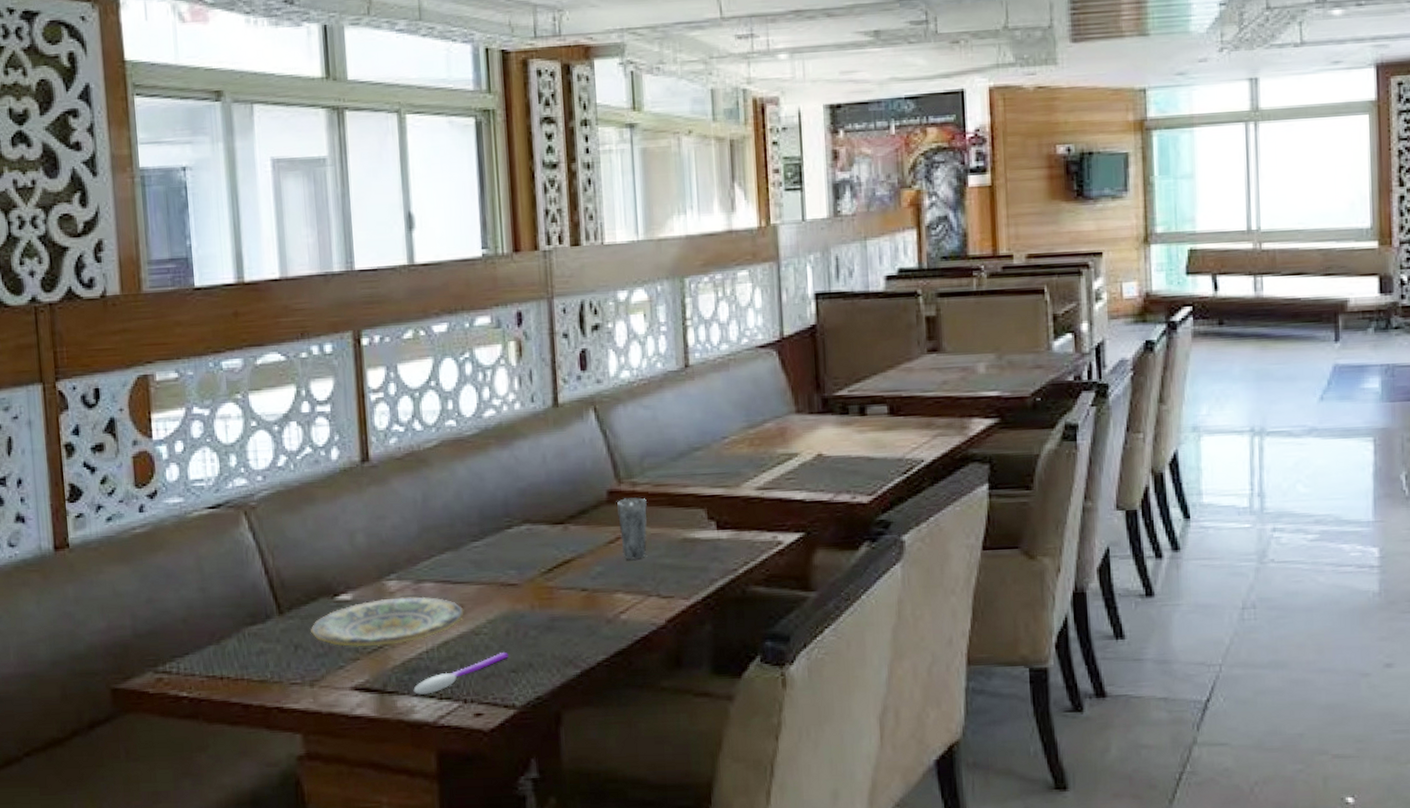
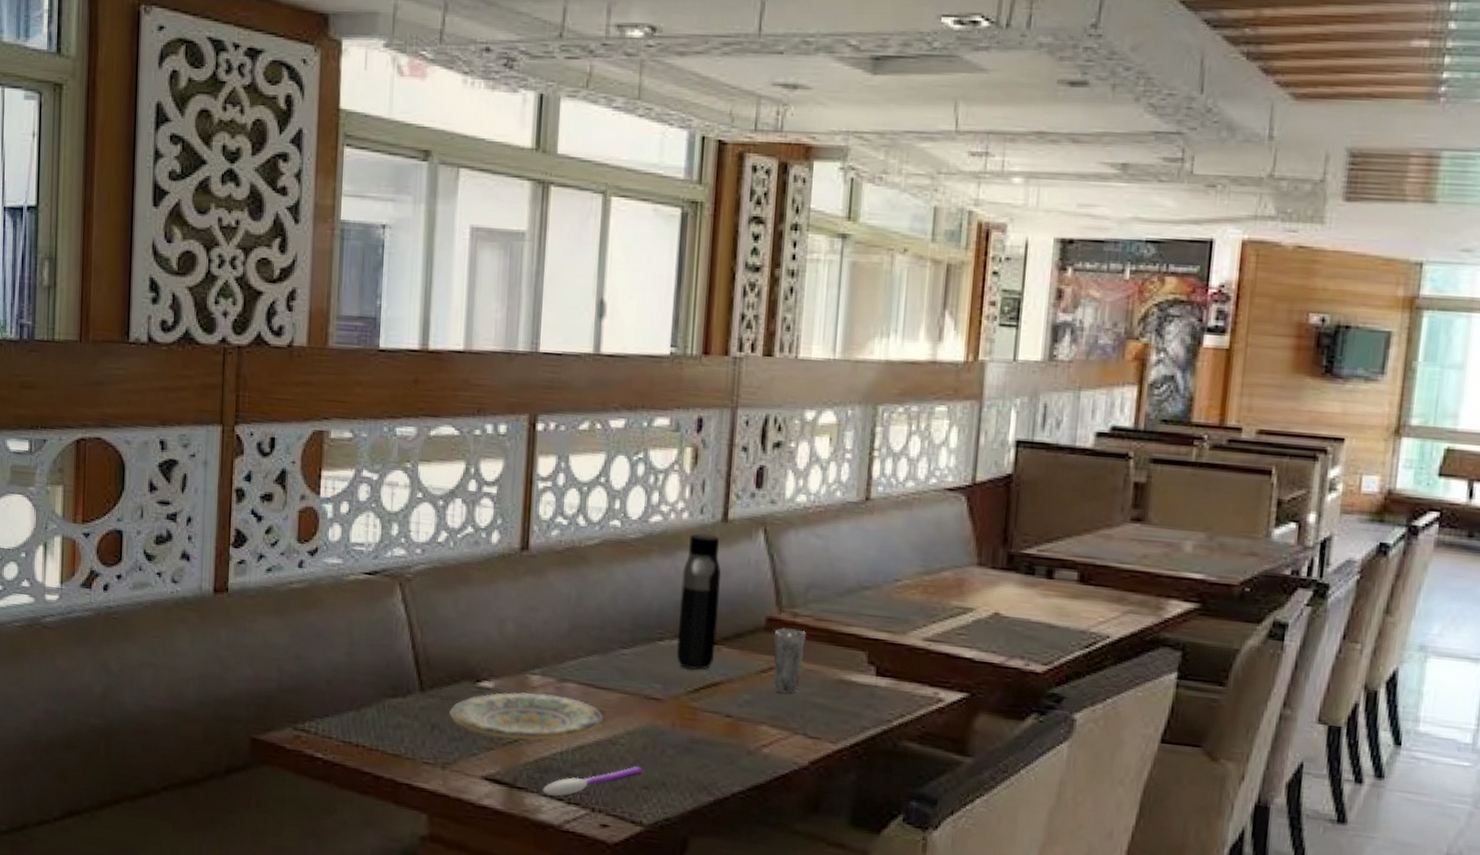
water bottle: none [521,420,563,551] -> present [676,533,721,670]

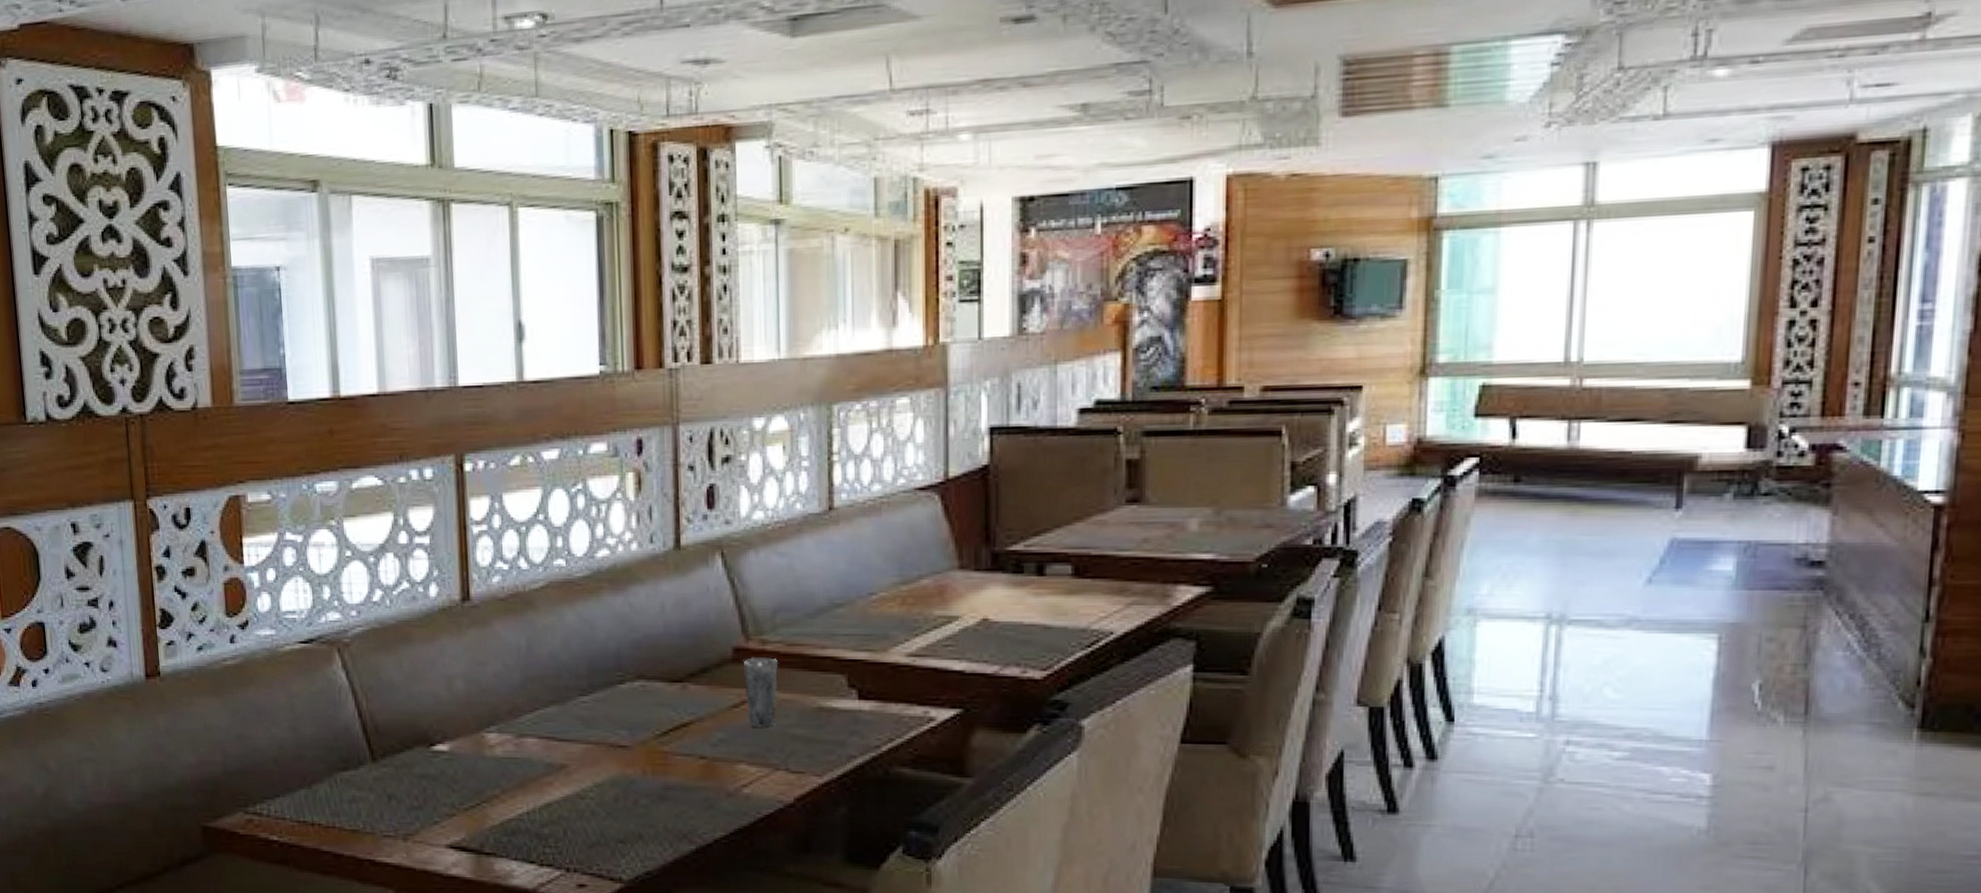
plate: present [449,692,604,740] -> none [405,752,569,803]
spoon: present [542,767,643,797] -> none [512,820,616,859]
water bottle: present [676,533,721,670] -> none [637,564,682,711]

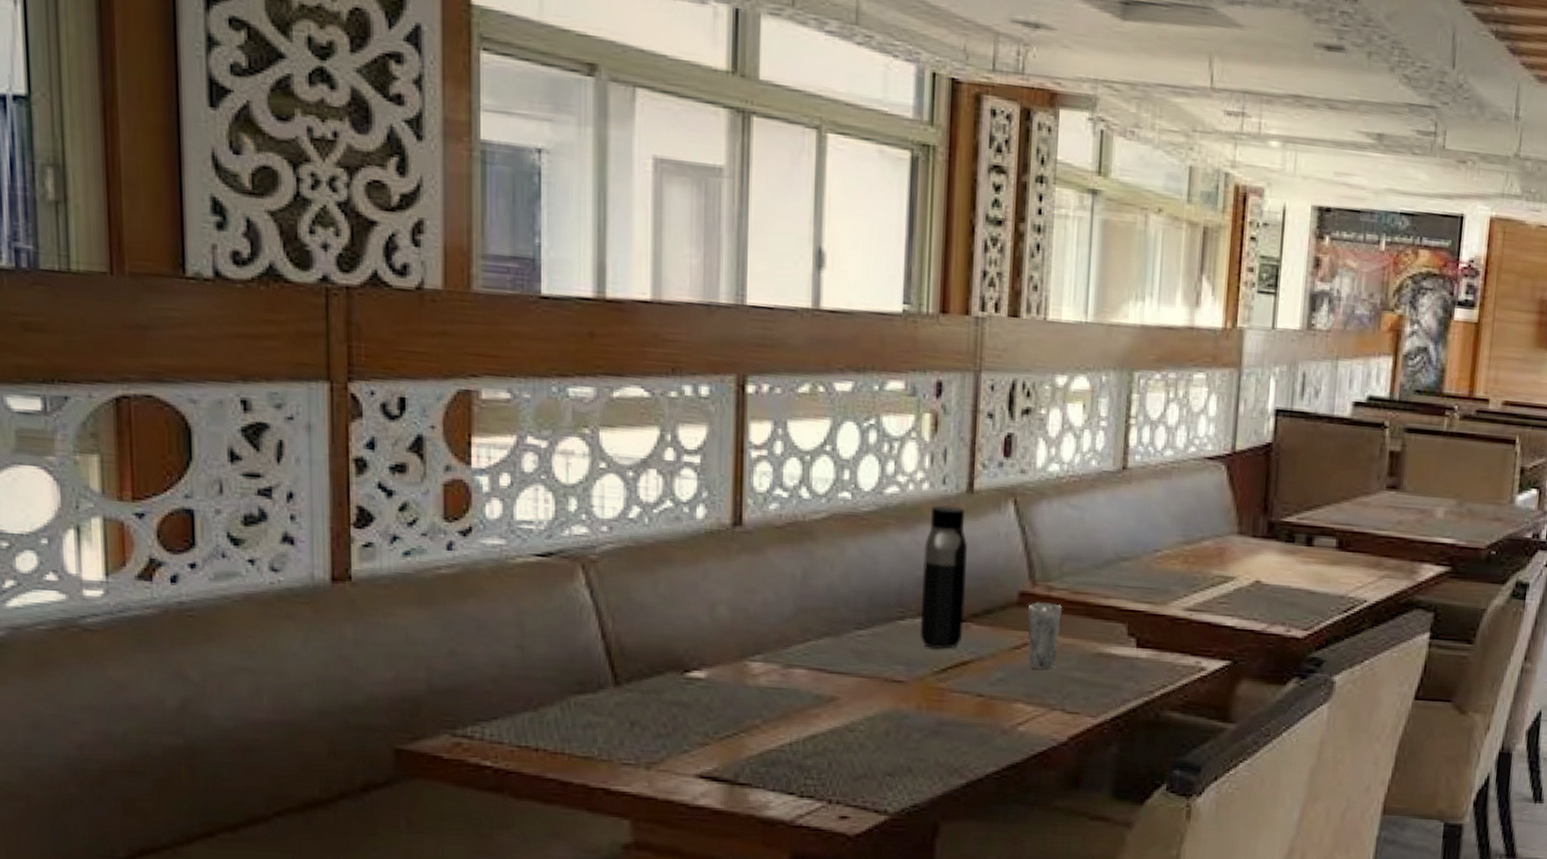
water bottle: none [637,564,682,711] -> present [919,505,968,649]

